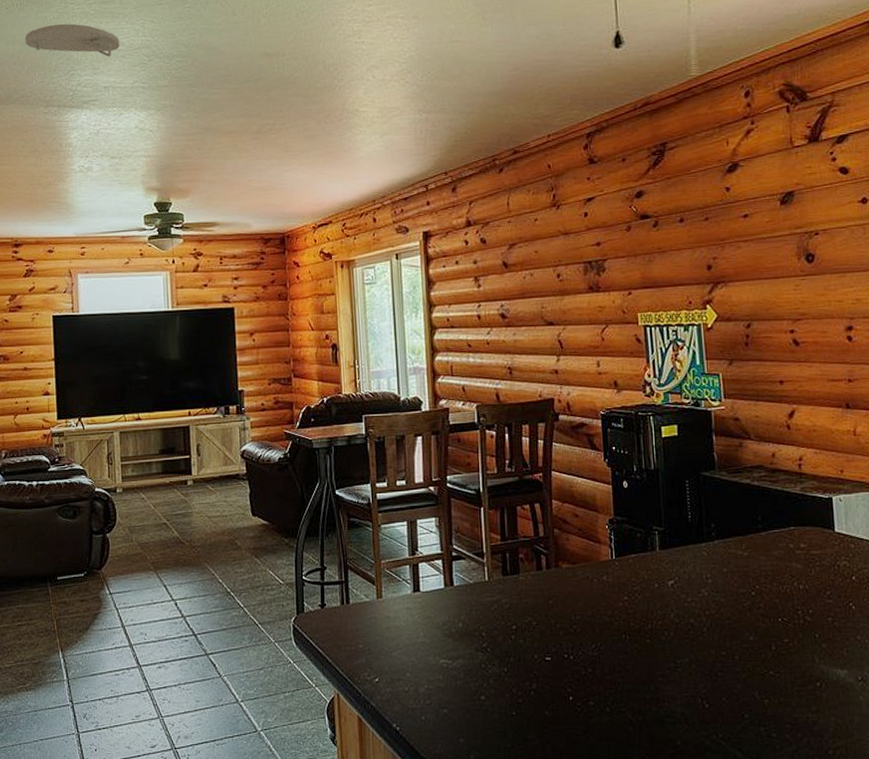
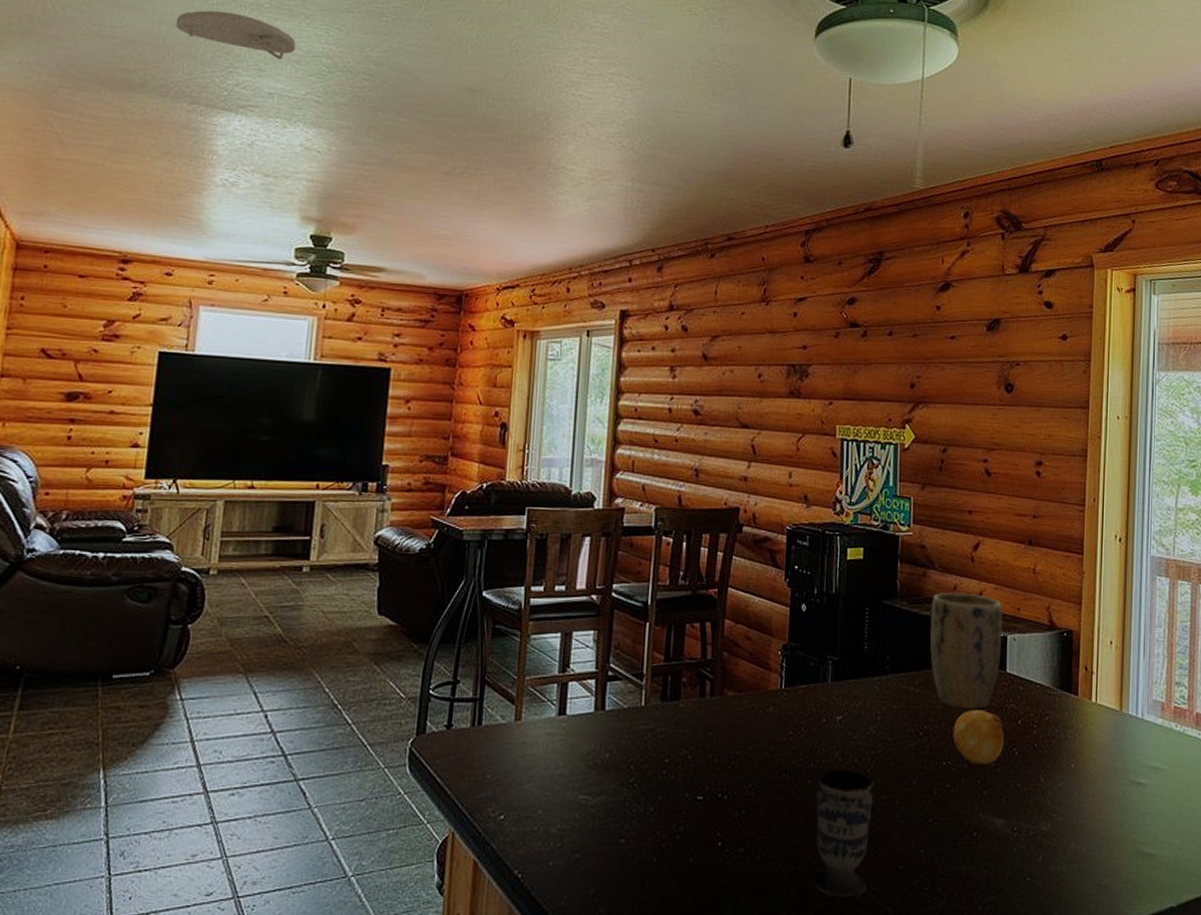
cup: none [656,629,714,744] -> present [813,769,874,897]
plant pot: none [750,460,827,569] -> present [930,593,1003,709]
fruit: none [785,568,839,620] -> present [953,709,1004,765]

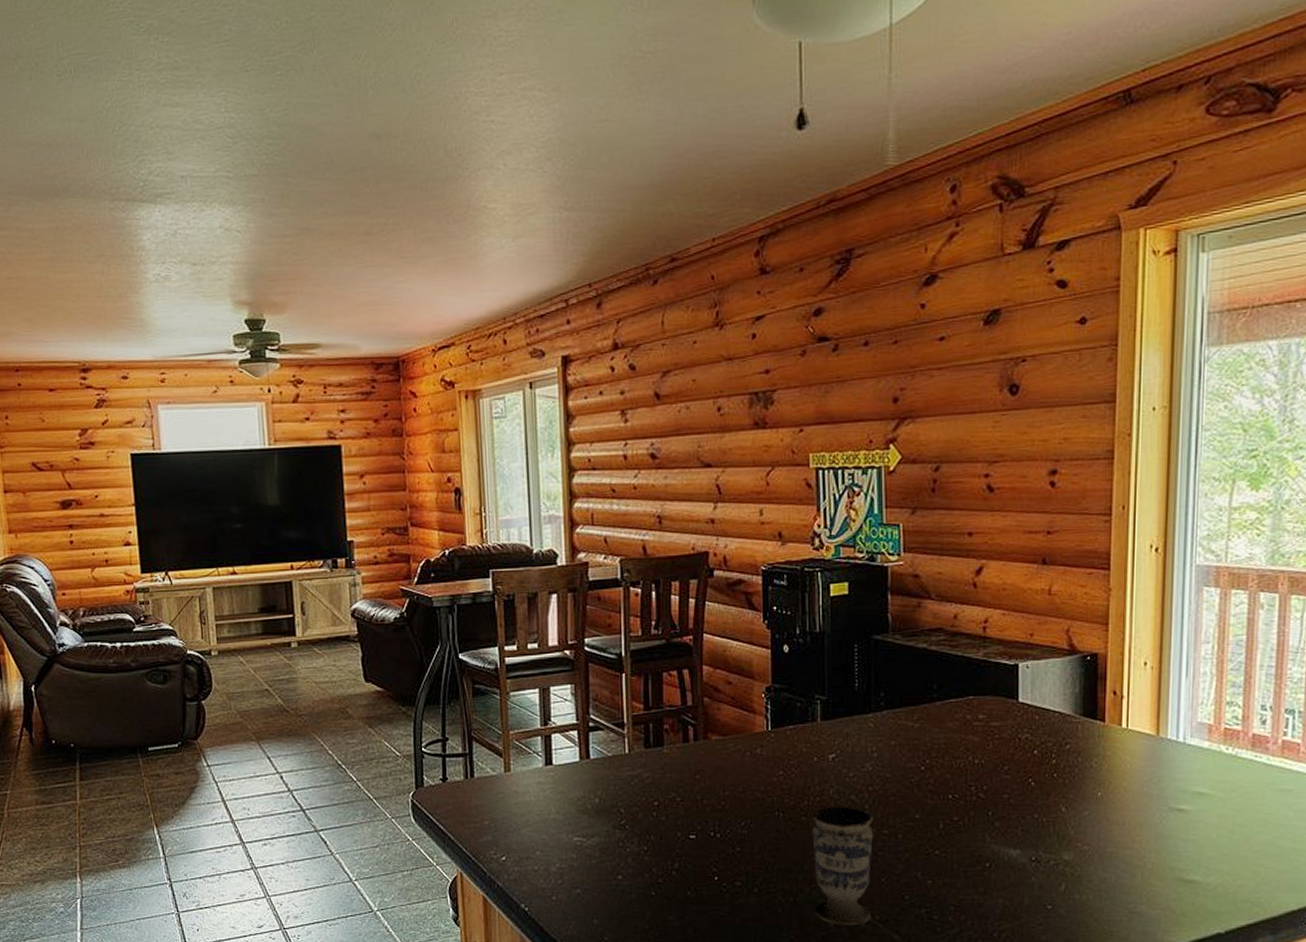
smoke detector: present [175,10,296,60] -> none [82,95,198,138]
plant pot: present [930,593,1003,709] -> none [928,622,1013,742]
fruit: present [953,709,1004,765] -> none [959,741,1017,797]

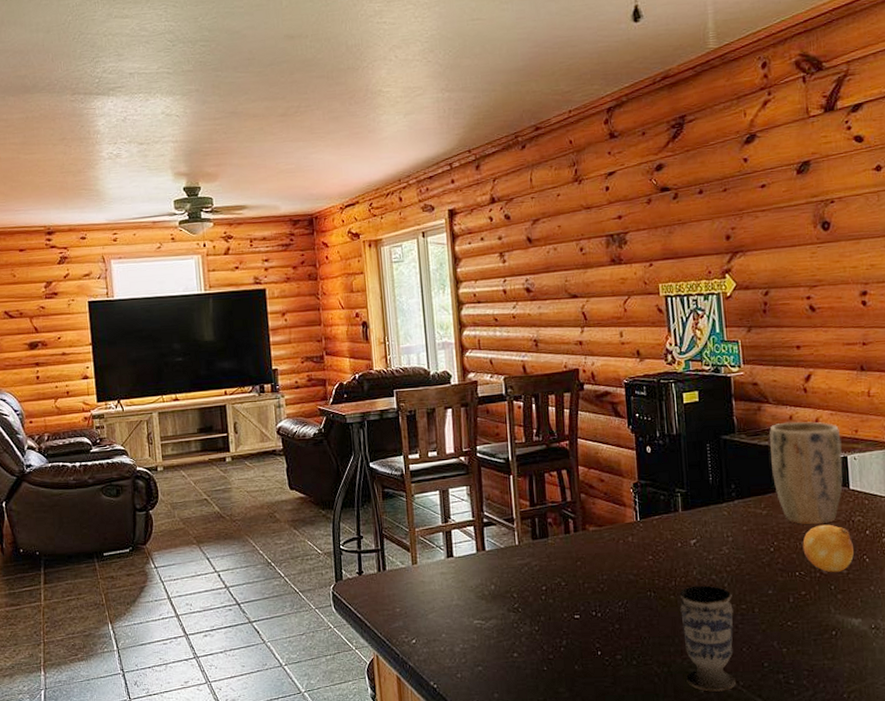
plant pot: none [928,622,1013,742] -> present [769,421,843,525]
fruit: none [959,741,1017,797] -> present [802,524,854,573]

